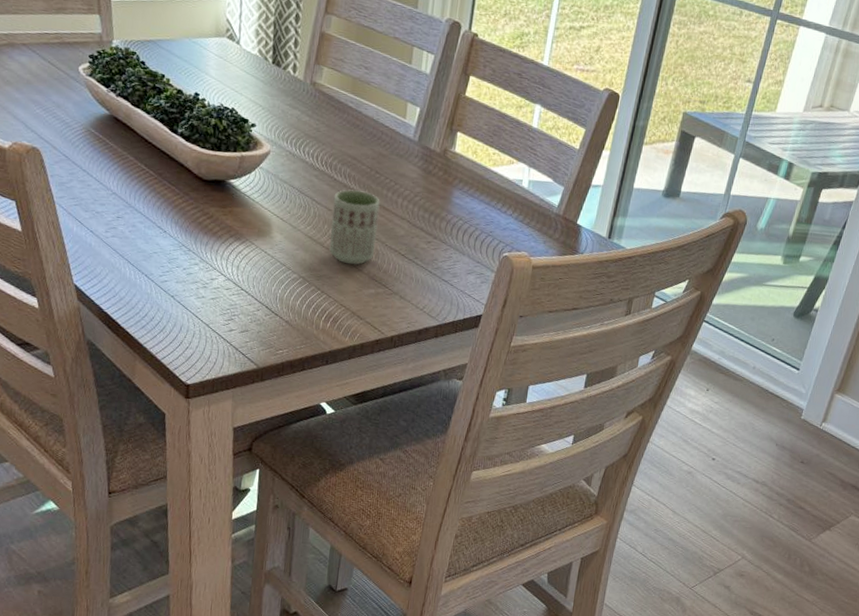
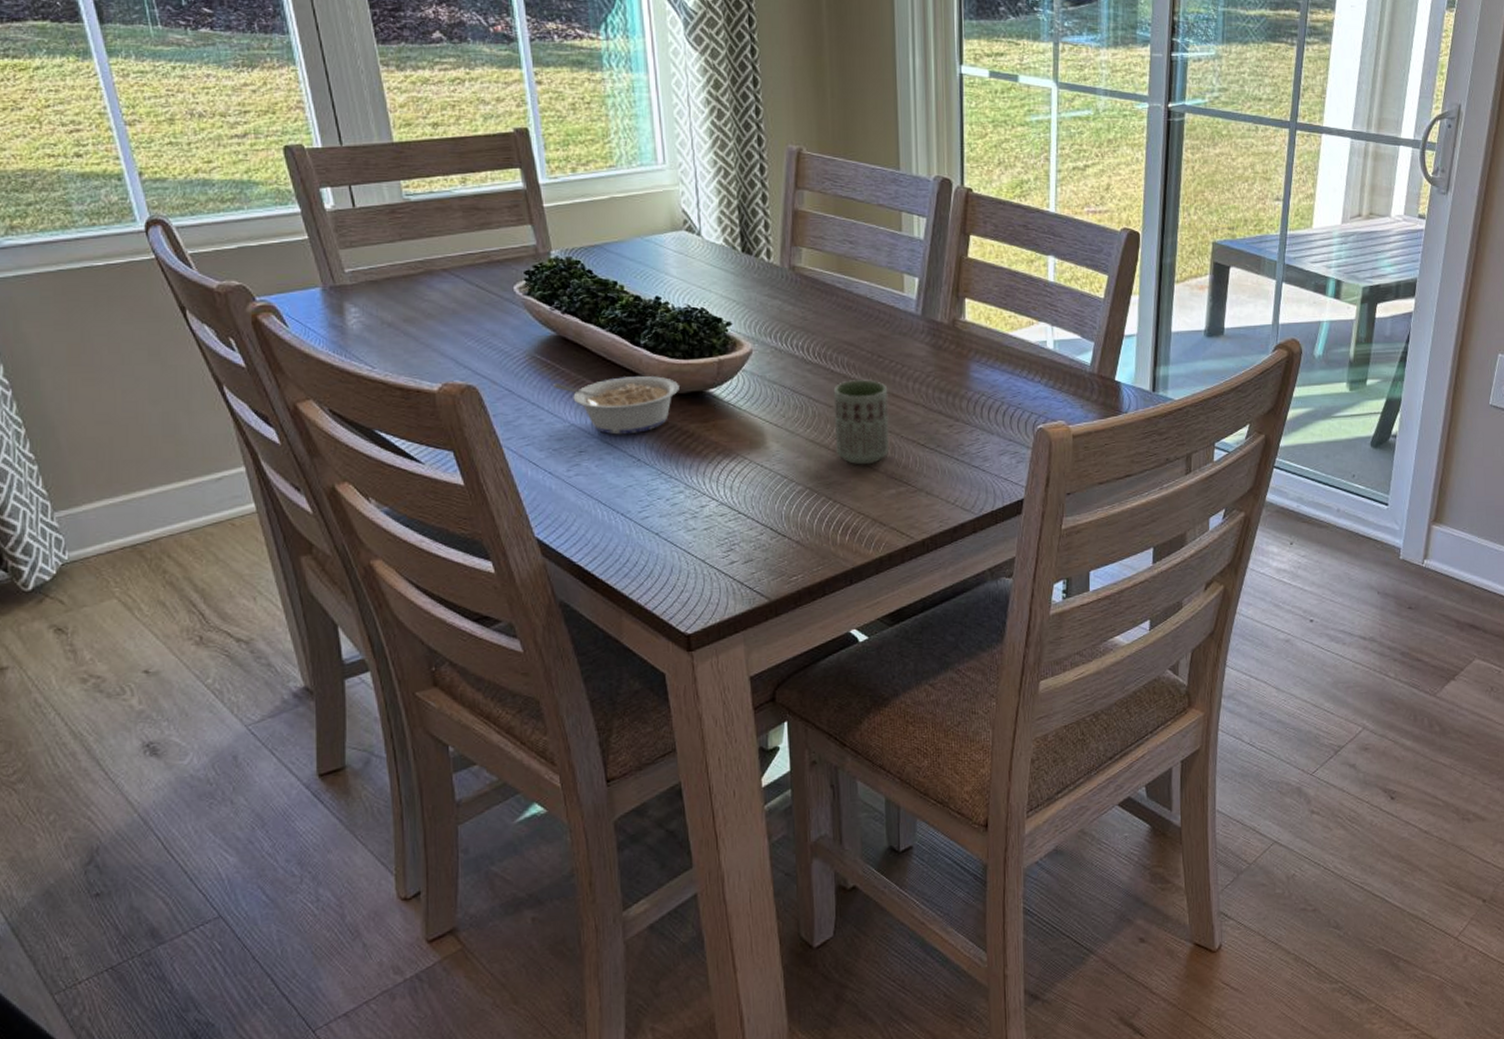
legume: none [102,155,206,209] -> present [553,376,679,435]

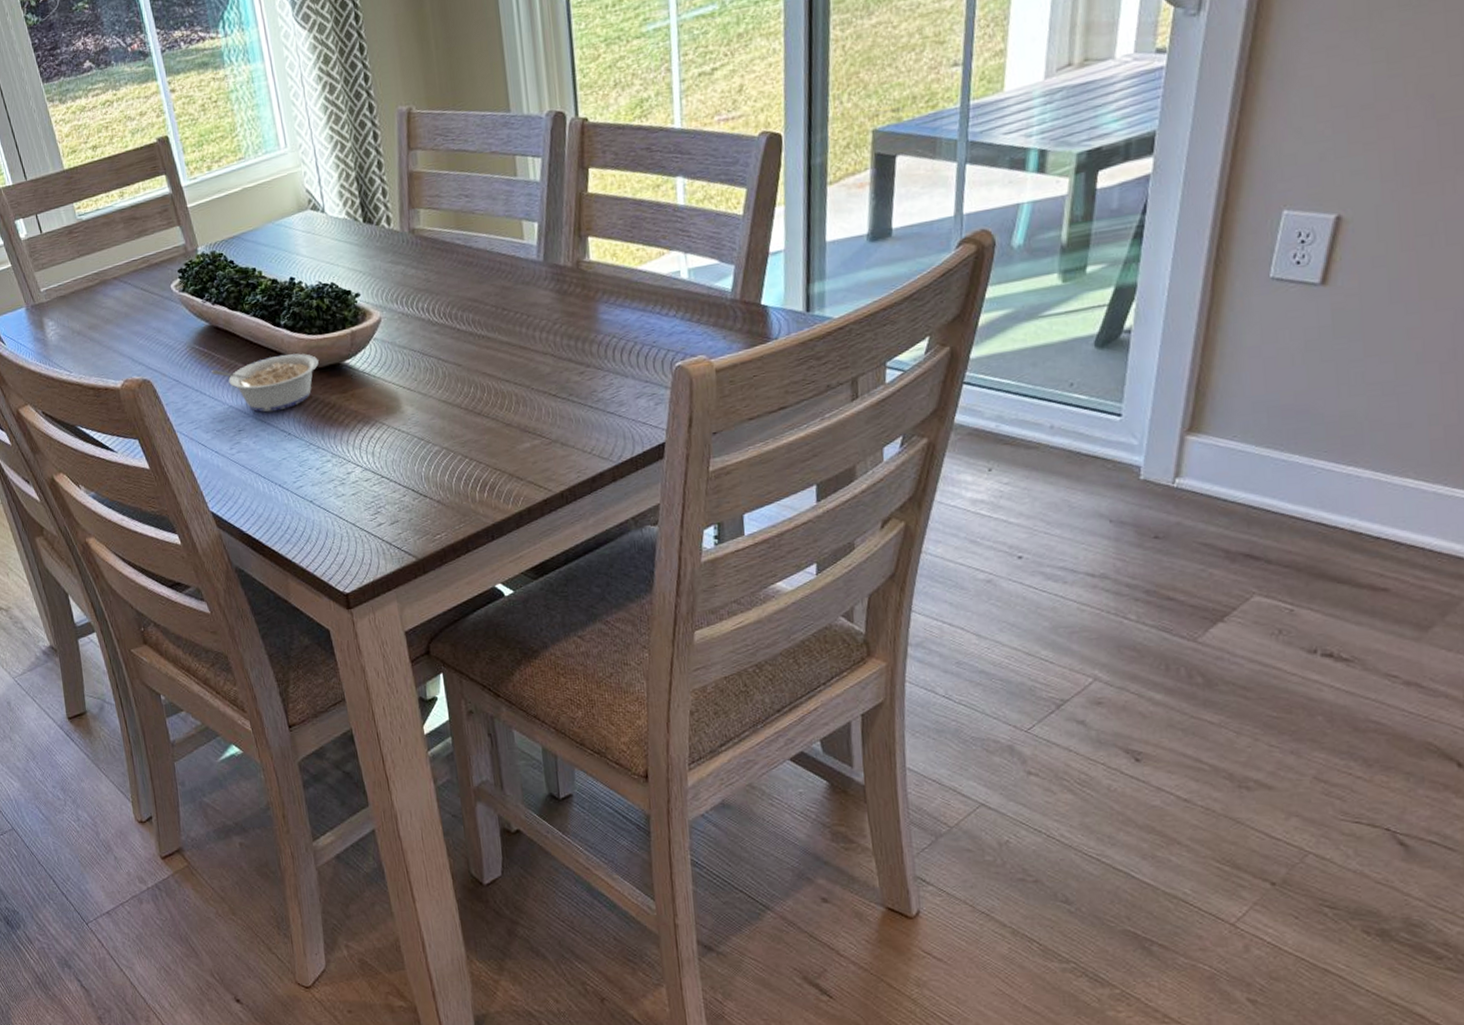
cup: present [833,379,889,465] -> none [461,334,520,421]

